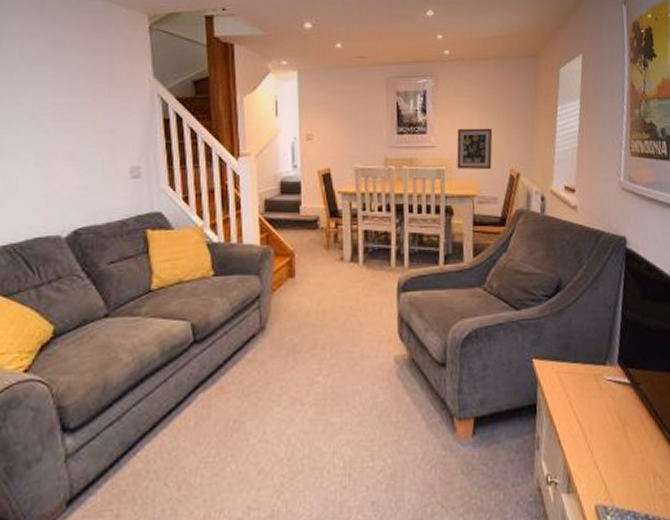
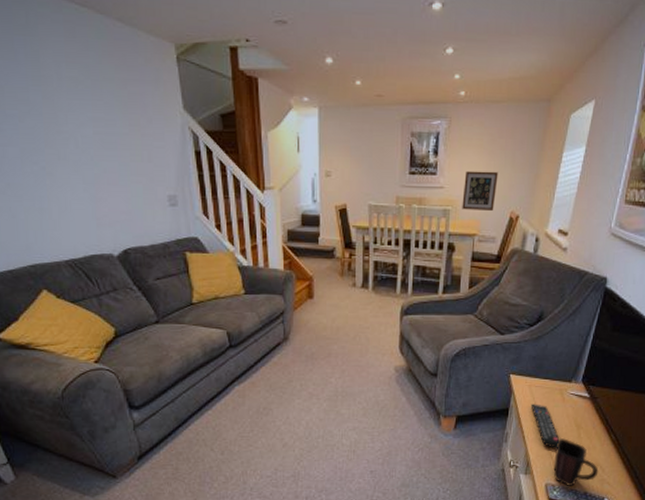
remote control: none [562,395,604,454] -> present [530,404,560,448]
mug: none [600,438,658,508] -> present [553,437,599,487]

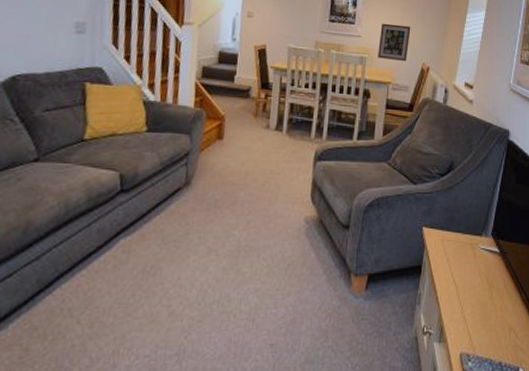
remote control: present [530,404,560,448] -> none [443,260,473,311]
mug: present [553,437,599,487] -> none [467,297,512,356]

